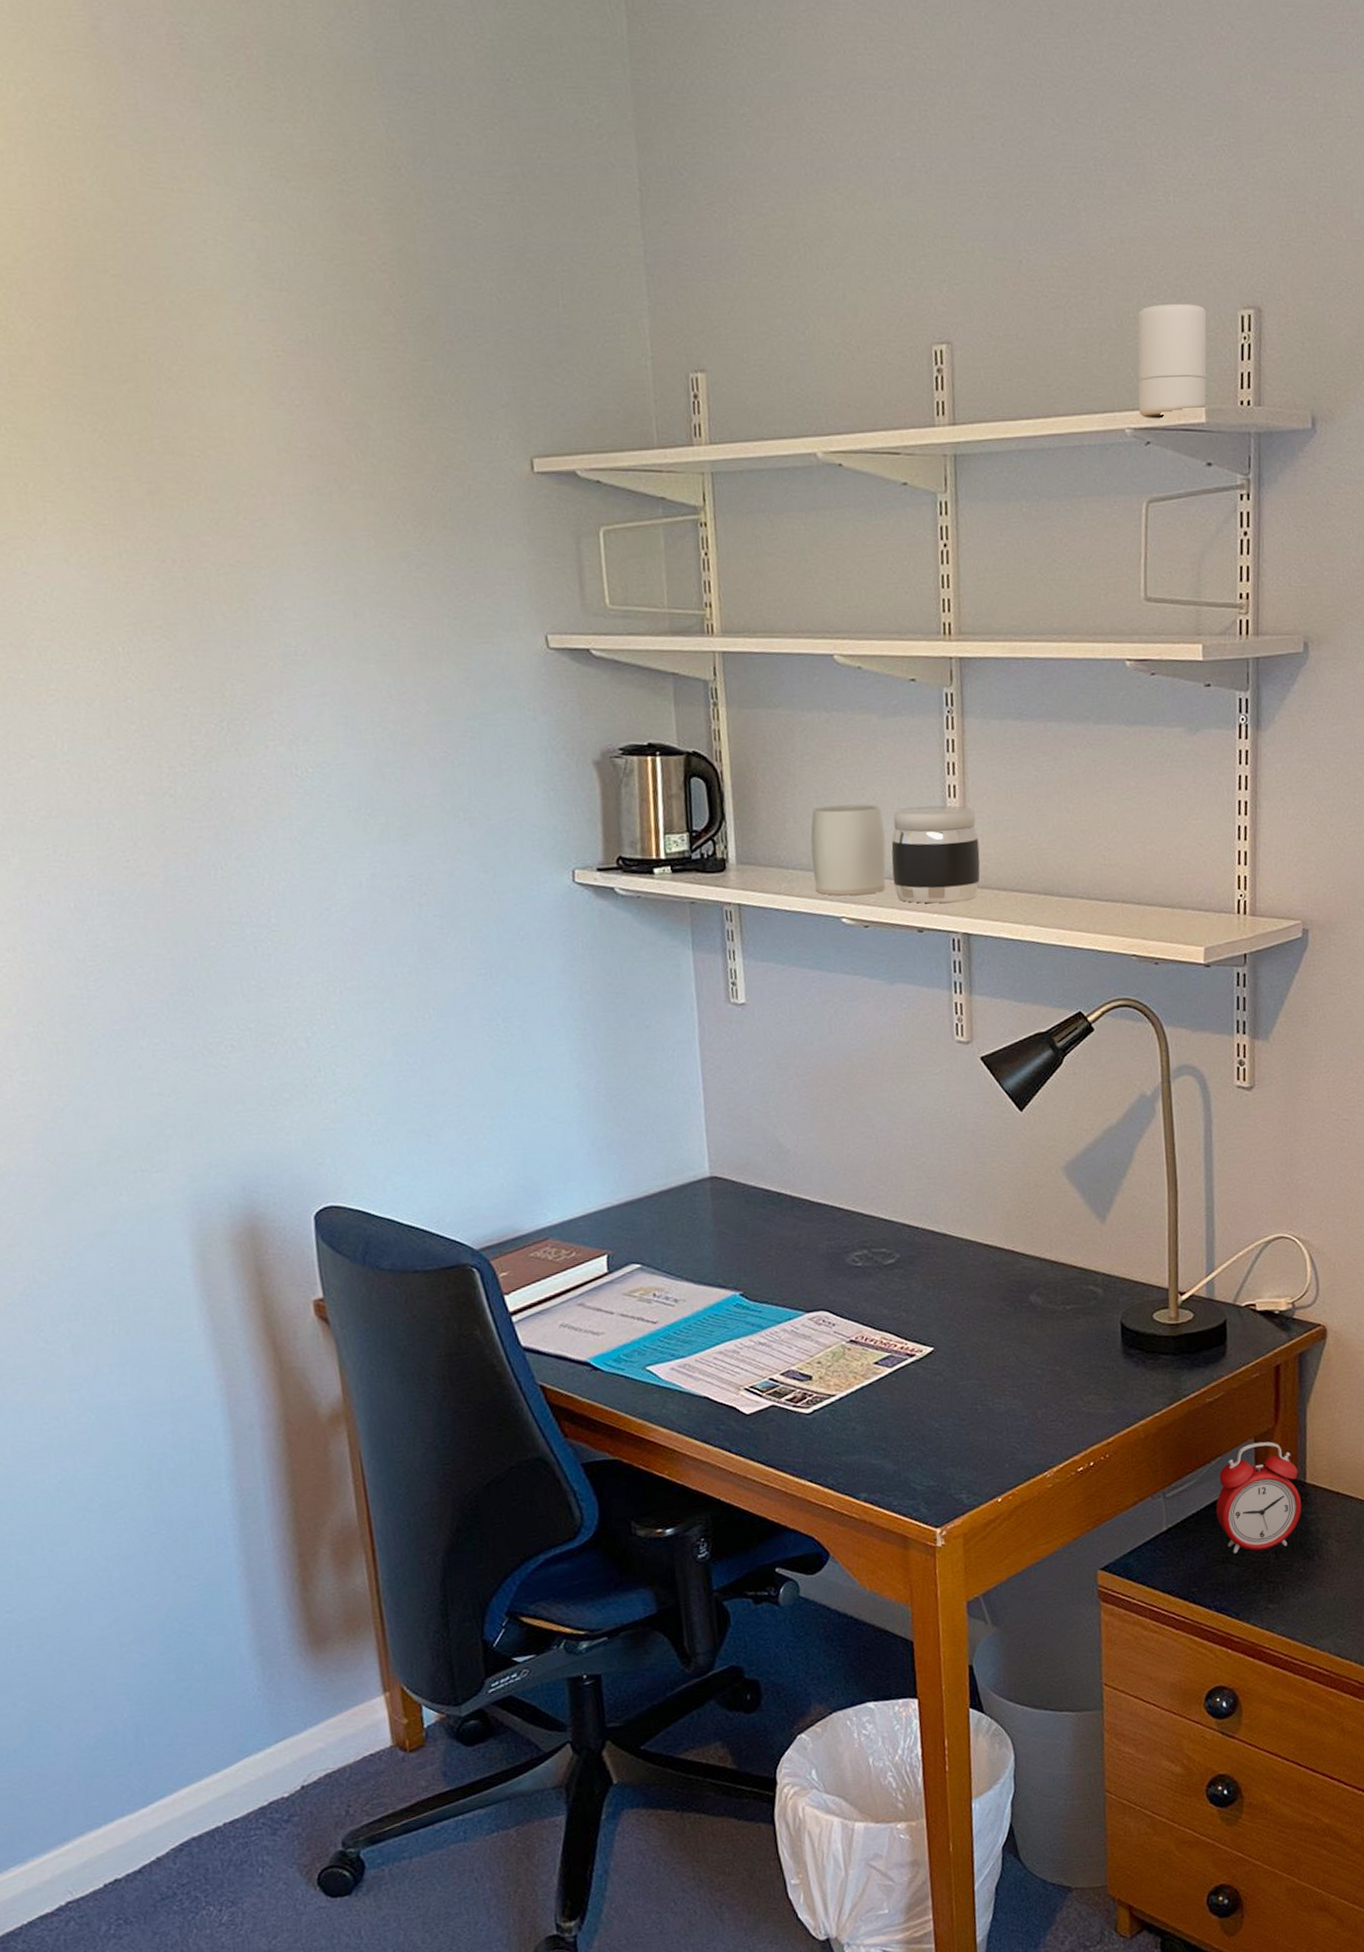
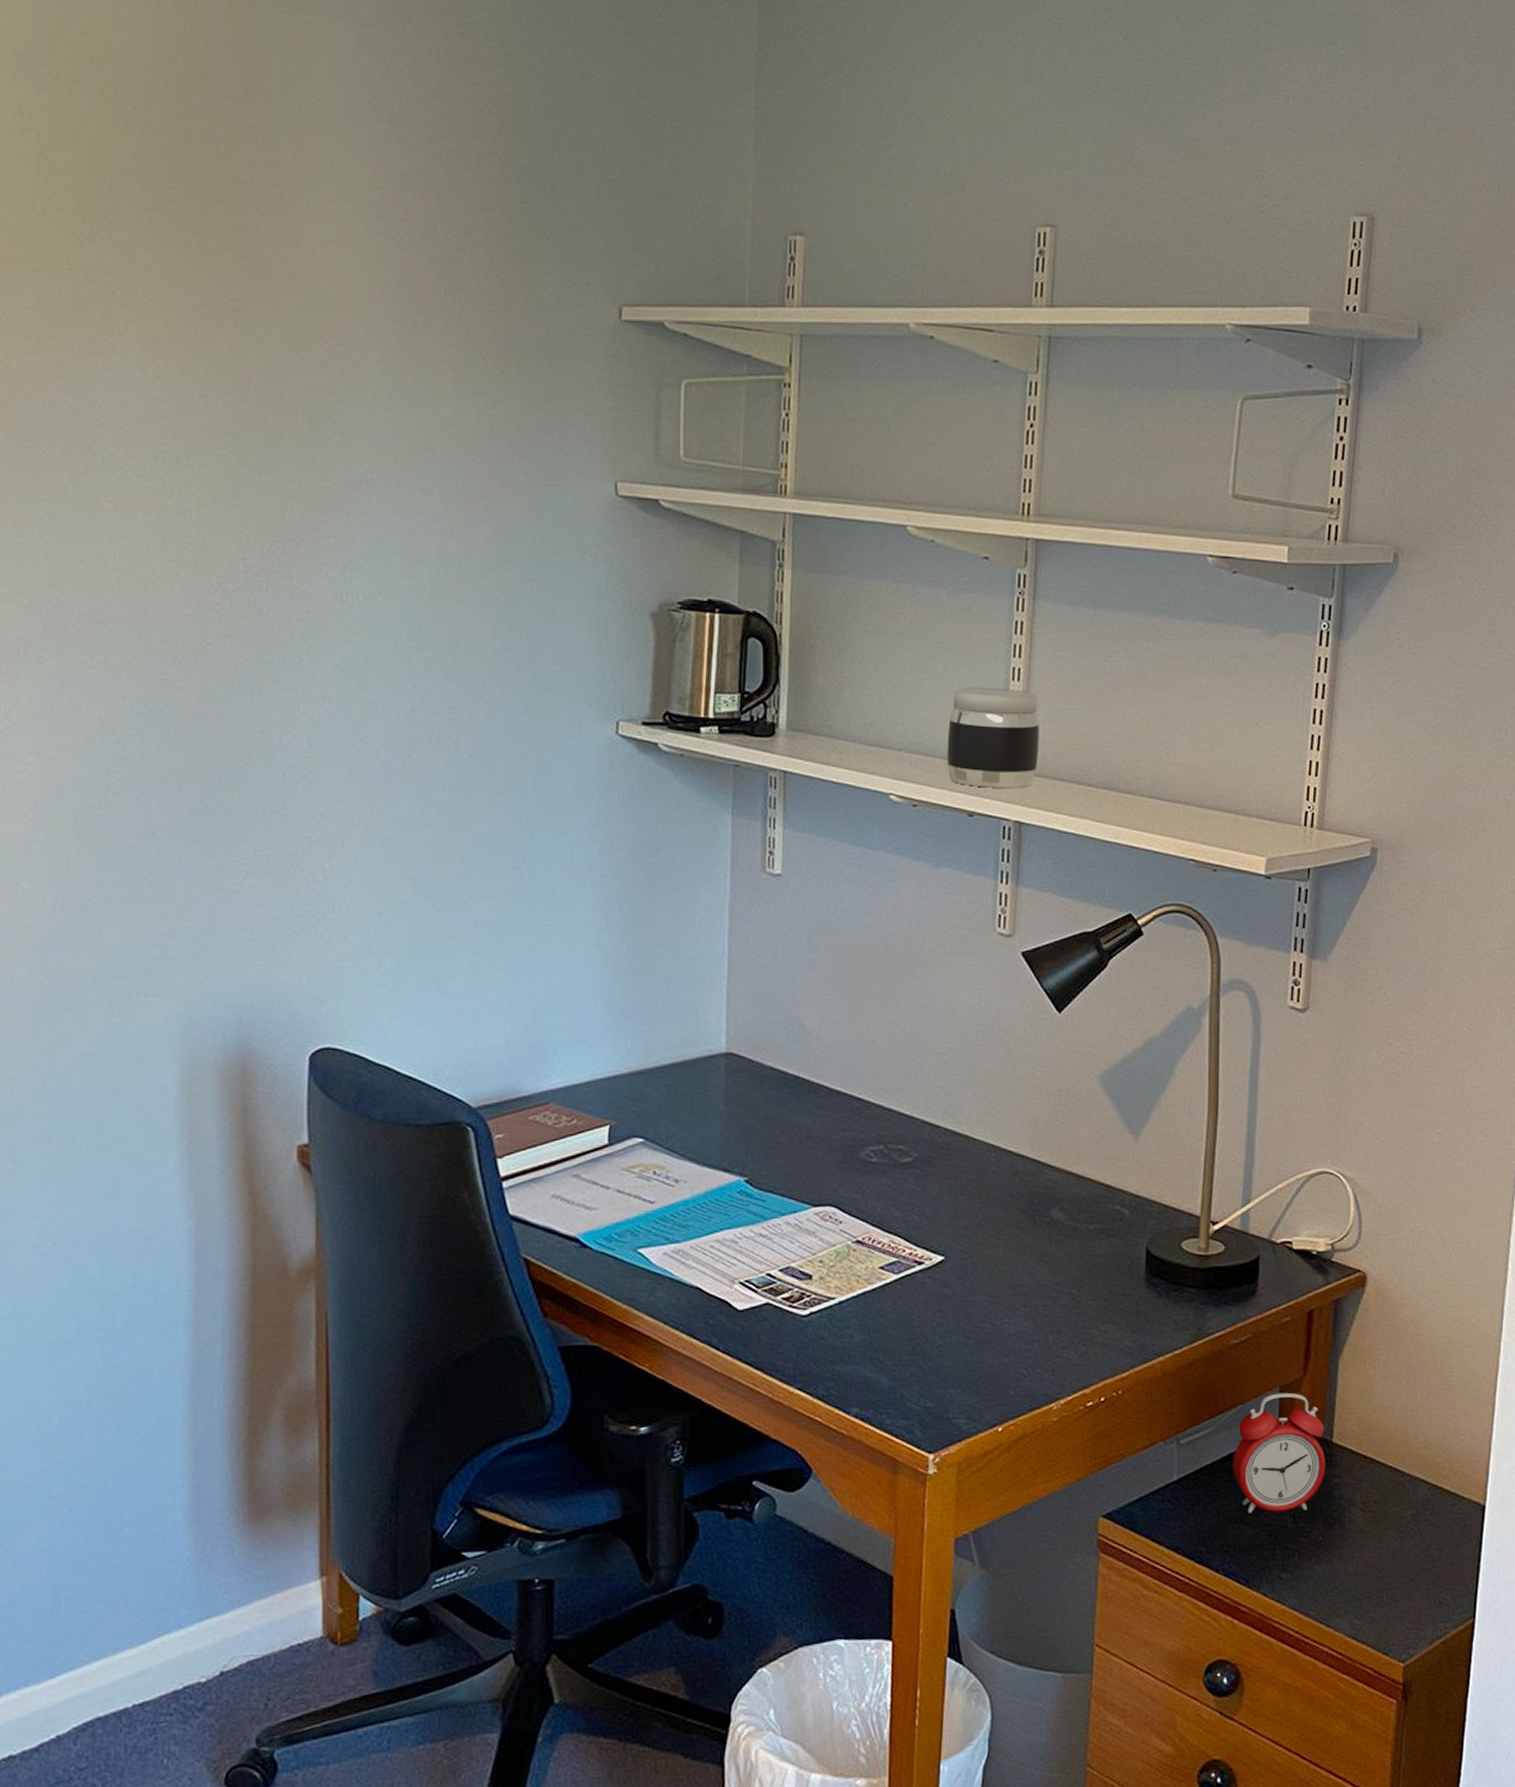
mug: present [810,804,886,896] -> none [865,679,943,772]
candle: present [1137,303,1207,419] -> none [1242,204,1318,318]

